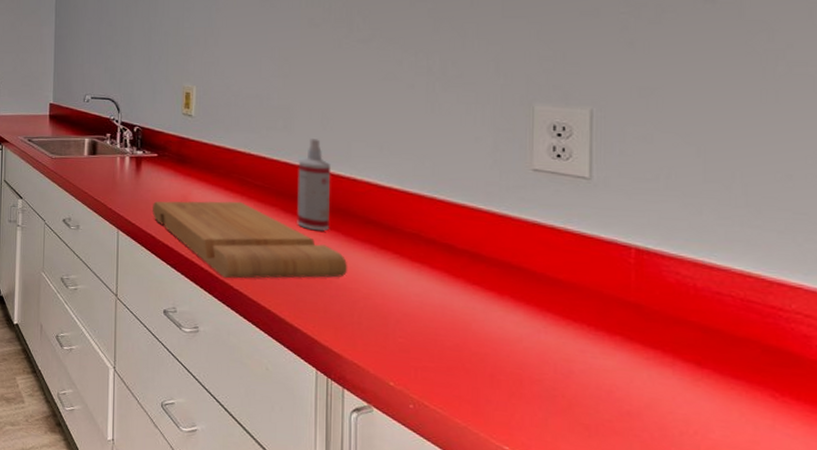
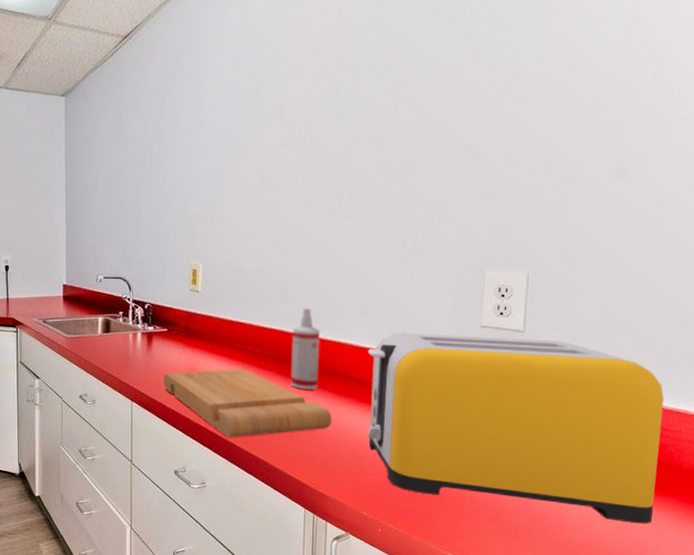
toaster: none [389,172,800,441] -> present [367,333,664,524]

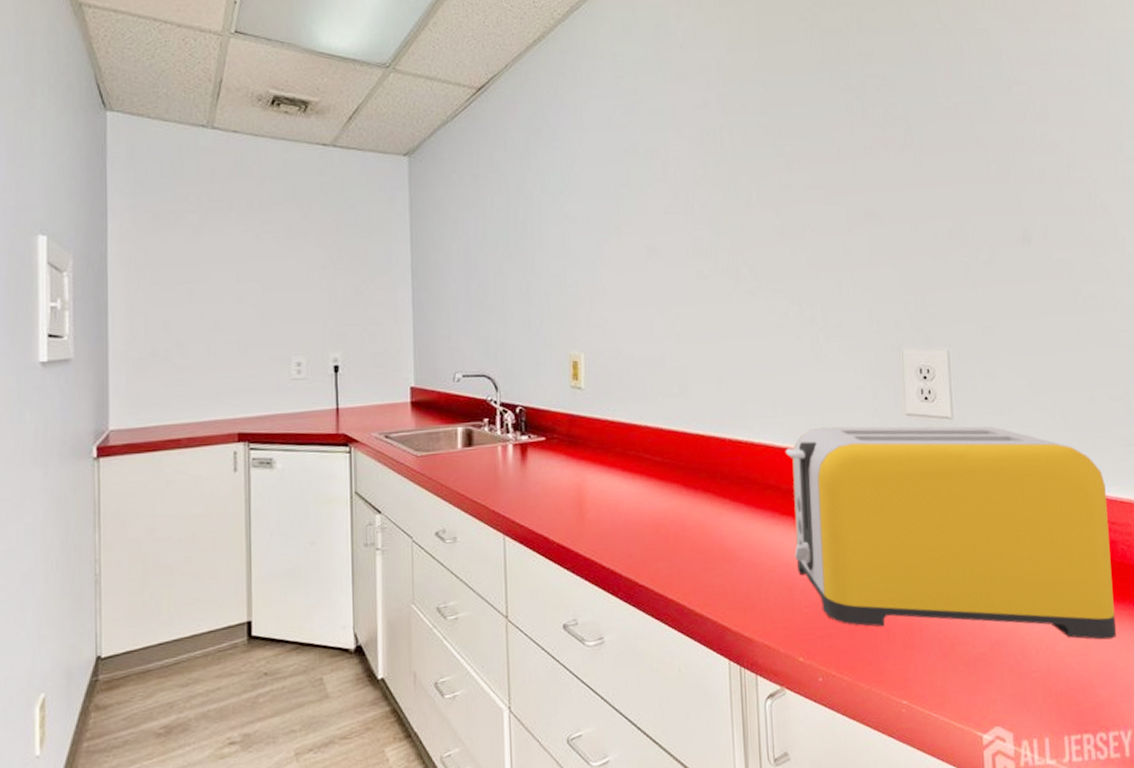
cutting board: present [164,368,333,438] -> none [543,482,753,575]
spray bottle: present [291,308,321,389] -> none [696,402,731,504]

